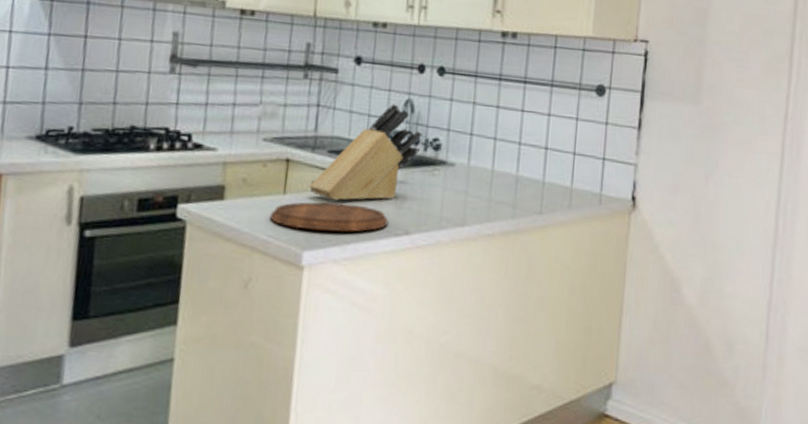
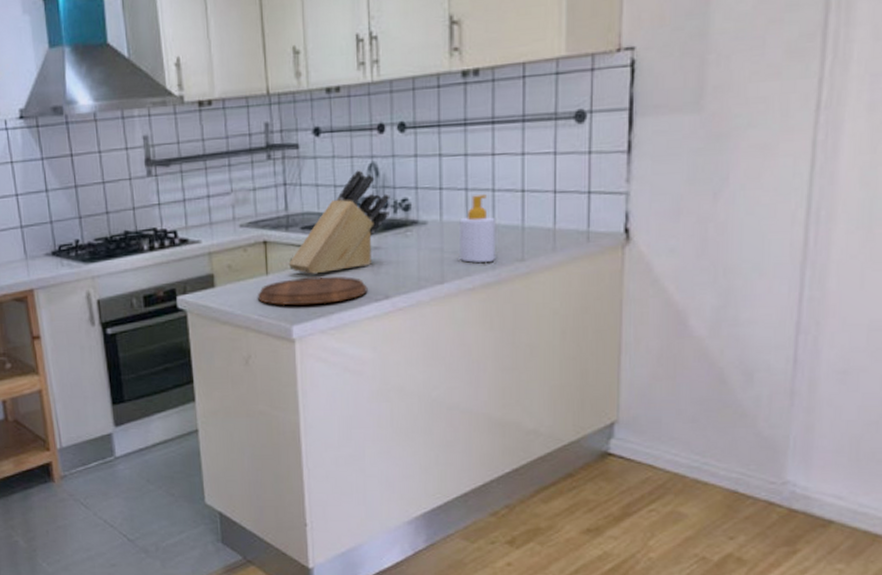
soap bottle: none [482,145,519,211] -> present [459,194,495,263]

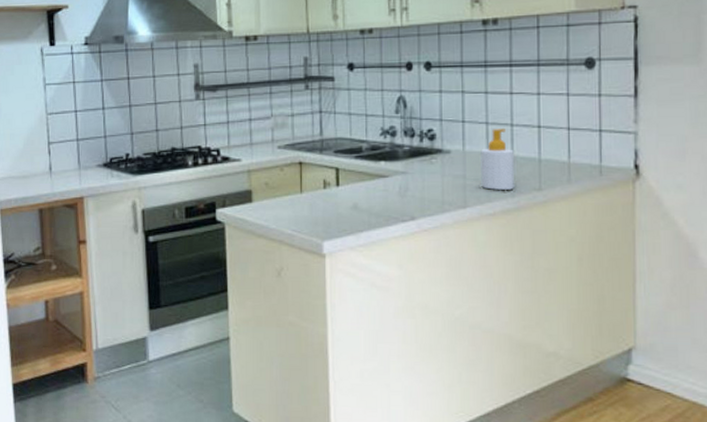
cutting board: present [258,276,368,306] -> none [292,197,395,223]
knife block: present [288,169,390,275] -> none [321,101,417,195]

